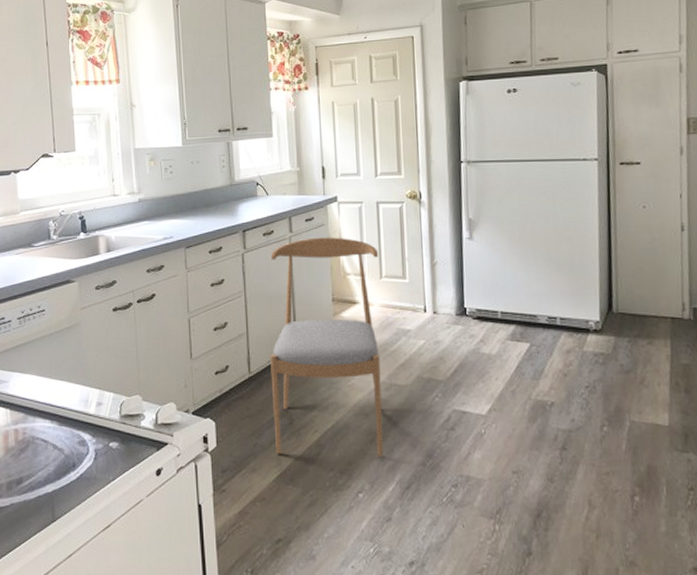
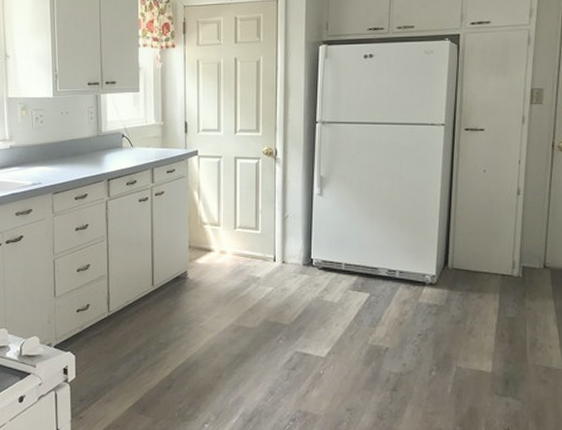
dining chair: present [270,237,383,457] -> none [128,188,234,392]

